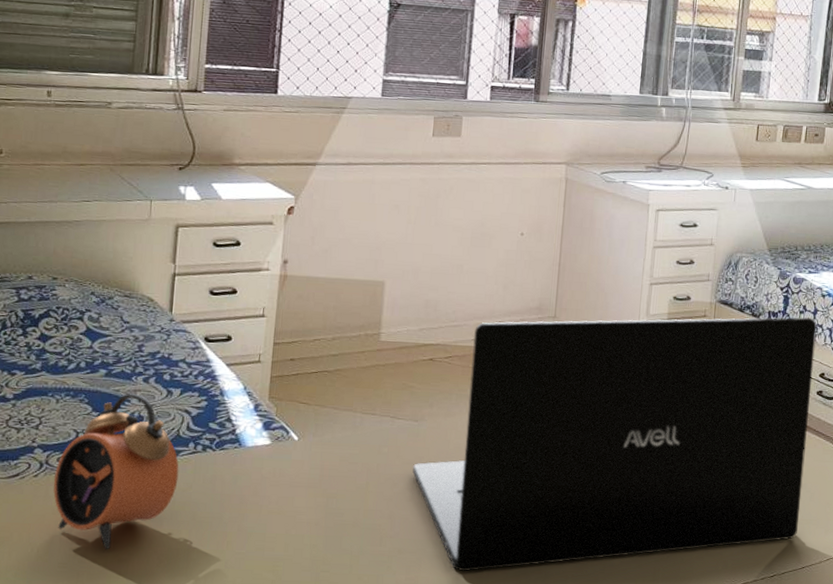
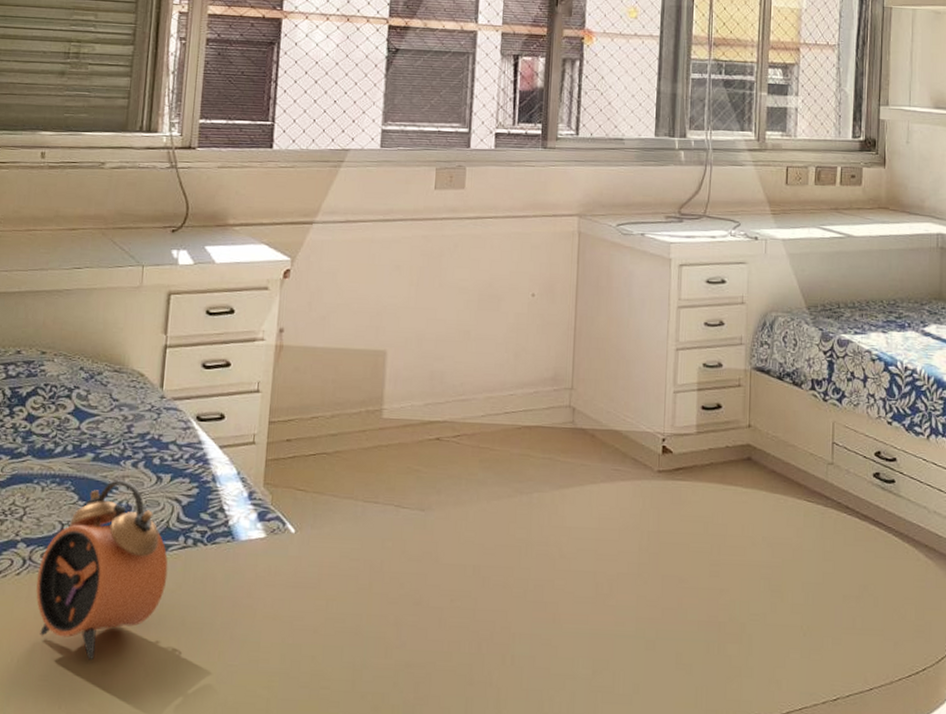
laptop: present [412,317,818,572] -> none [419,385,869,691]

